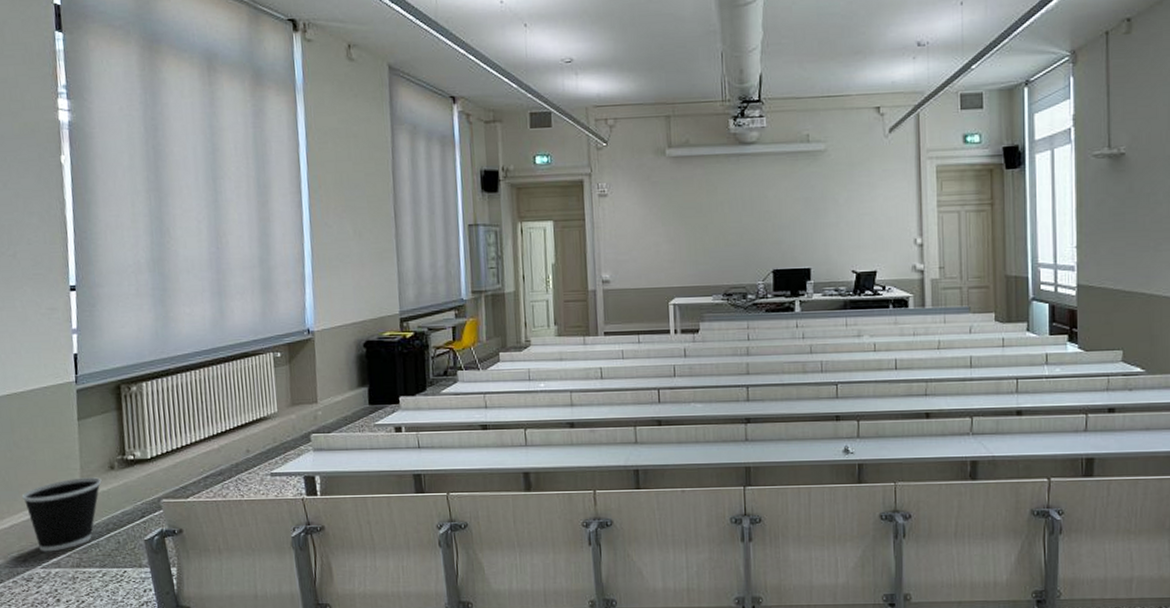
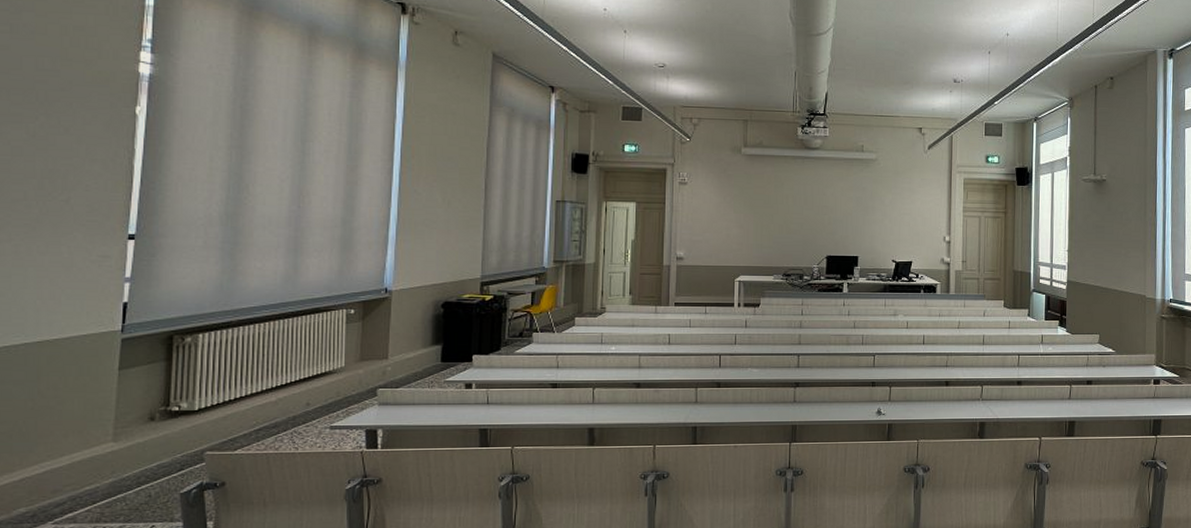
wastebasket: present [21,477,102,552] -> none [39,429,138,507]

